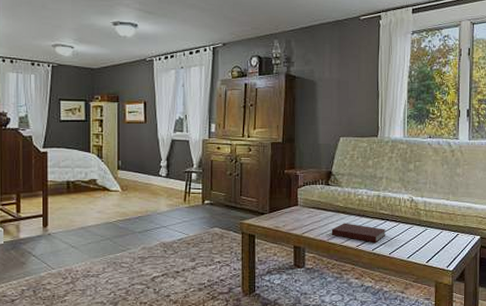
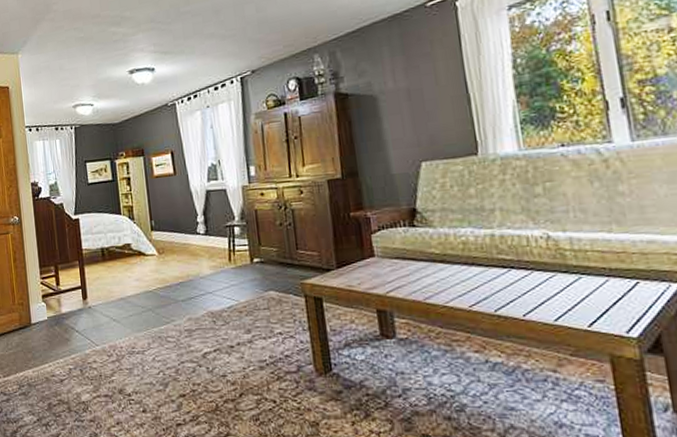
notebook: present [331,223,386,242] -> none [427,275,514,301]

